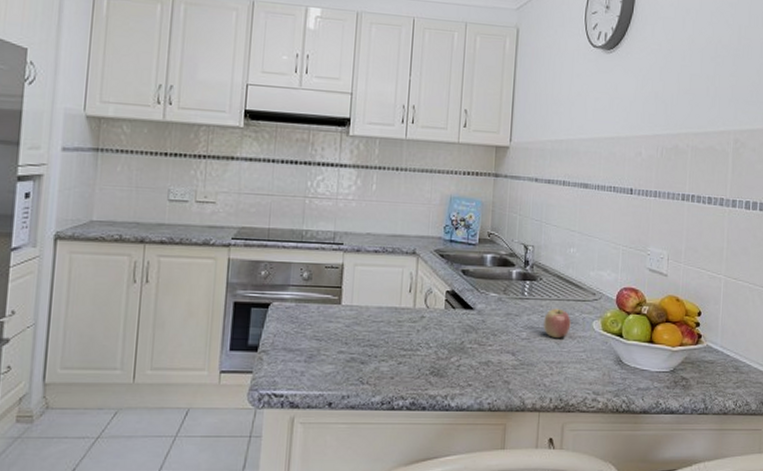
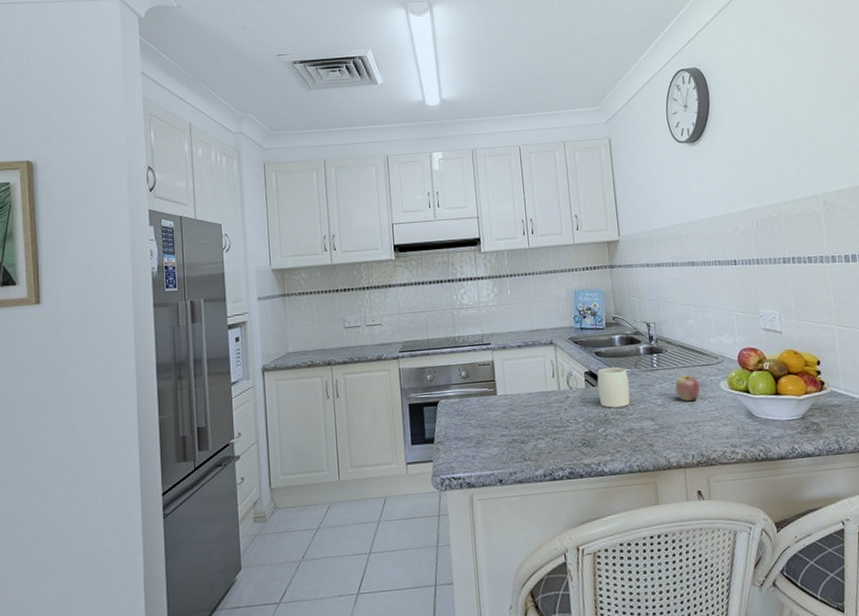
mug: none [457,289,494,336] -> present [597,367,631,408]

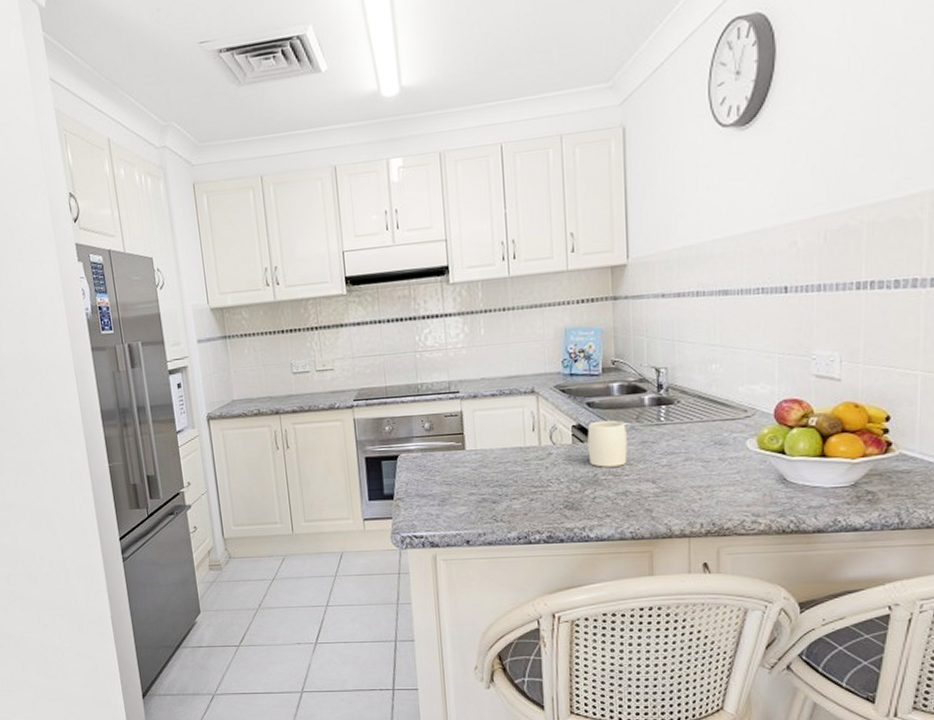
apple: present [675,374,701,402] -> none [686,430,719,463]

